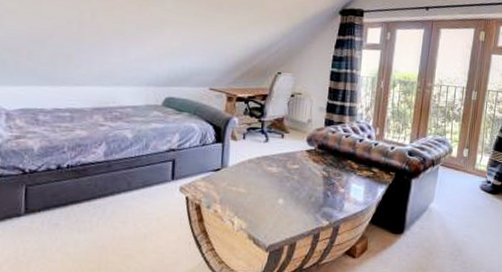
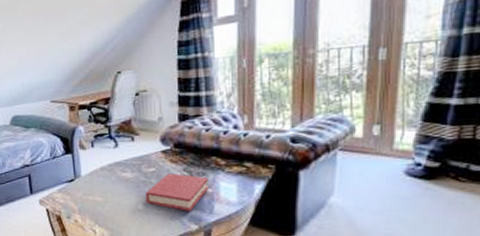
hardback book: none [287,172,343,208] -> present [146,173,209,211]

